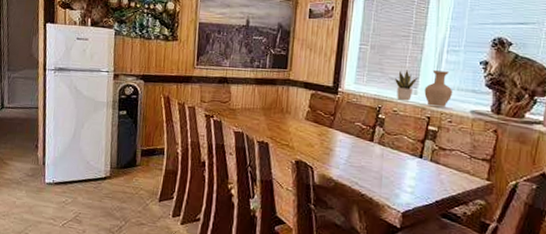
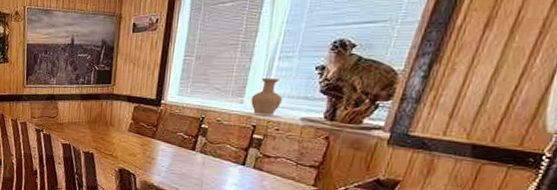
potted plant: present [395,70,418,101] -> none [220,79,245,111]

